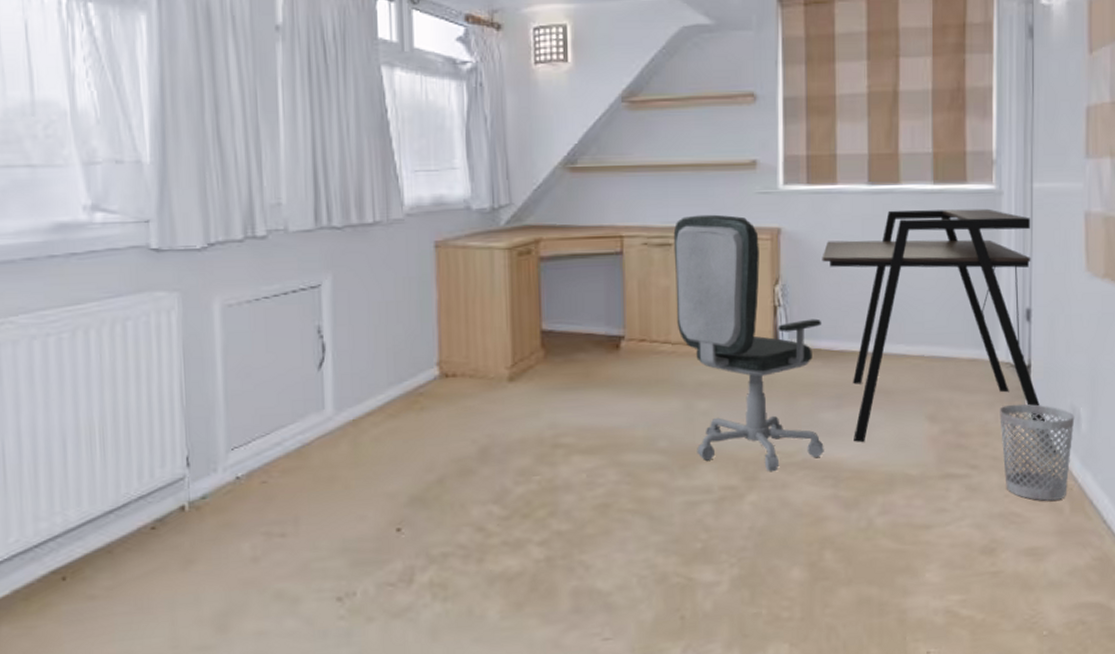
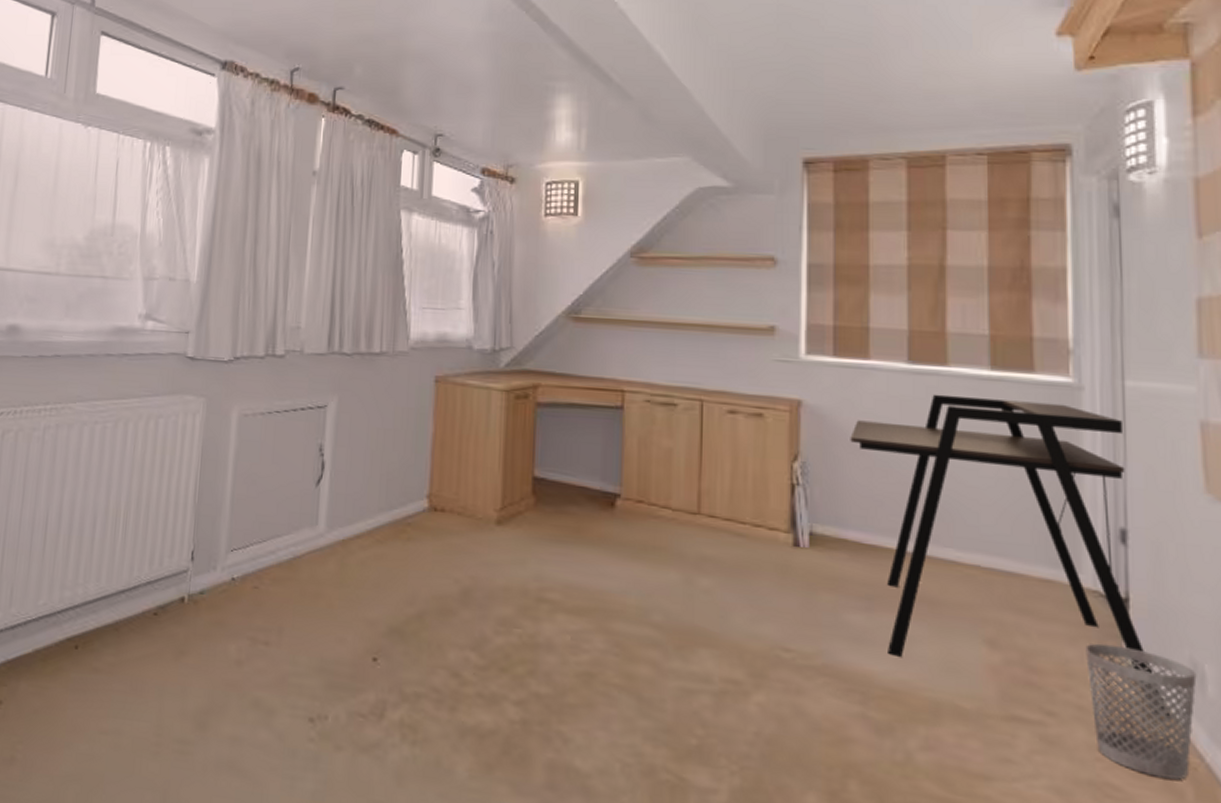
office chair: present [673,214,824,472] -> none [678,377,850,673]

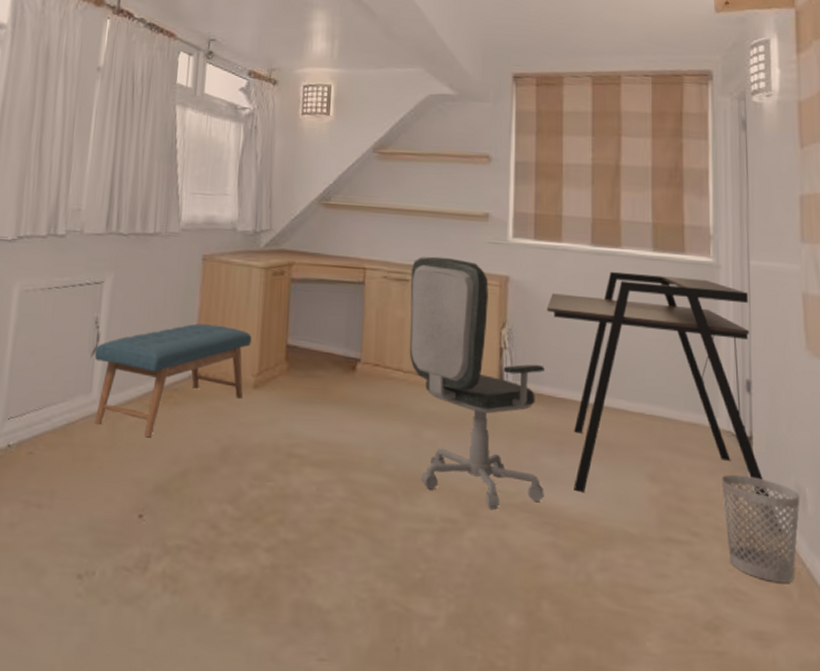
bench: none [319,452,493,574] -> present [94,323,252,437]
office chair: none [678,377,850,673] -> present [409,256,544,511]

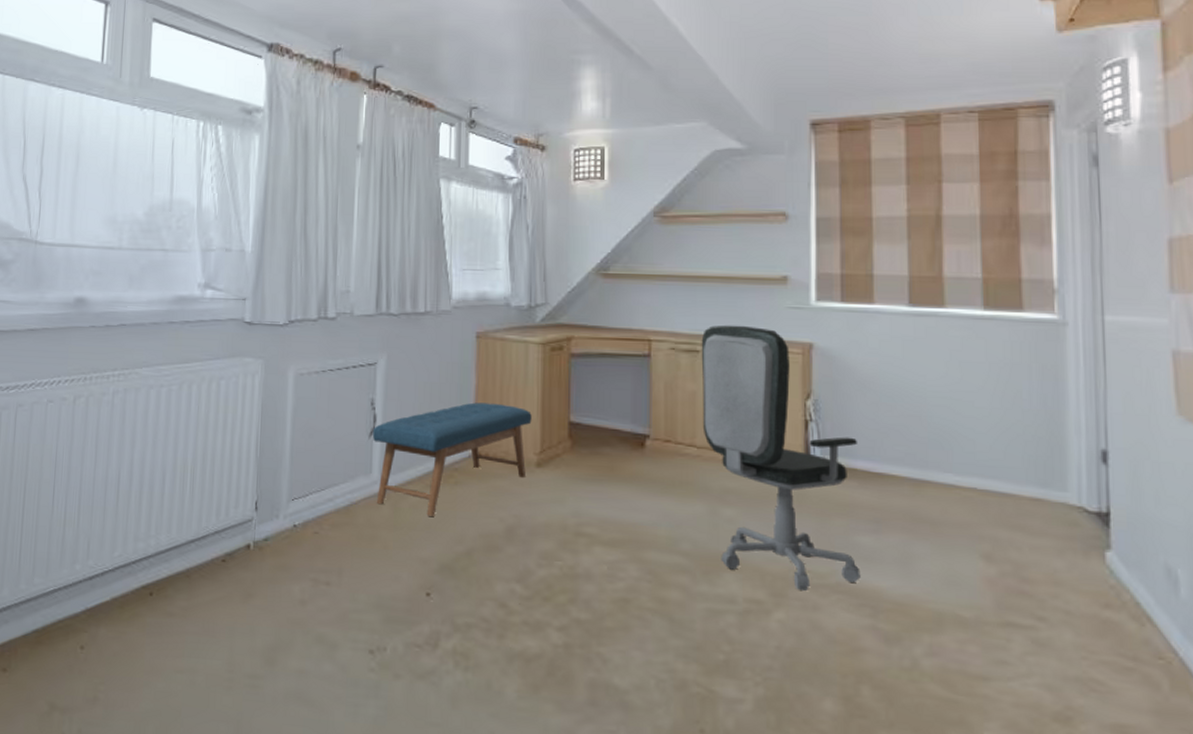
desk: present [546,271,781,532] -> none [857,333,1147,618]
wastebasket: present [721,474,800,583] -> none [1072,554,1171,673]

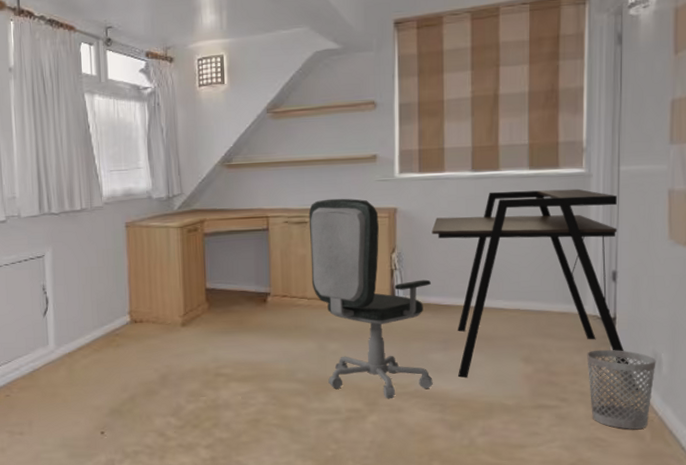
bench: present [372,402,532,516] -> none [46,279,176,373]
desk: none [857,333,1147,618] -> present [431,188,638,391]
wastebasket: none [1072,554,1171,673] -> present [587,349,656,429]

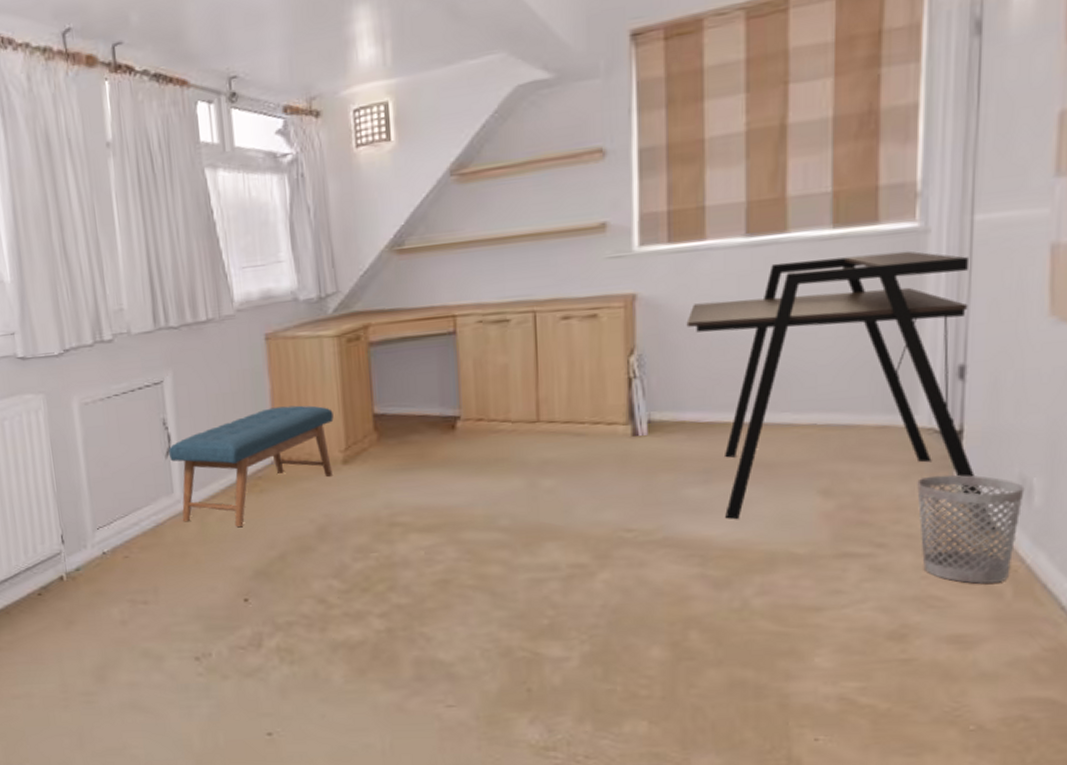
bench: none [46,279,176,373] -> present [168,405,334,527]
office chair: present [309,198,433,399] -> none [511,284,689,550]

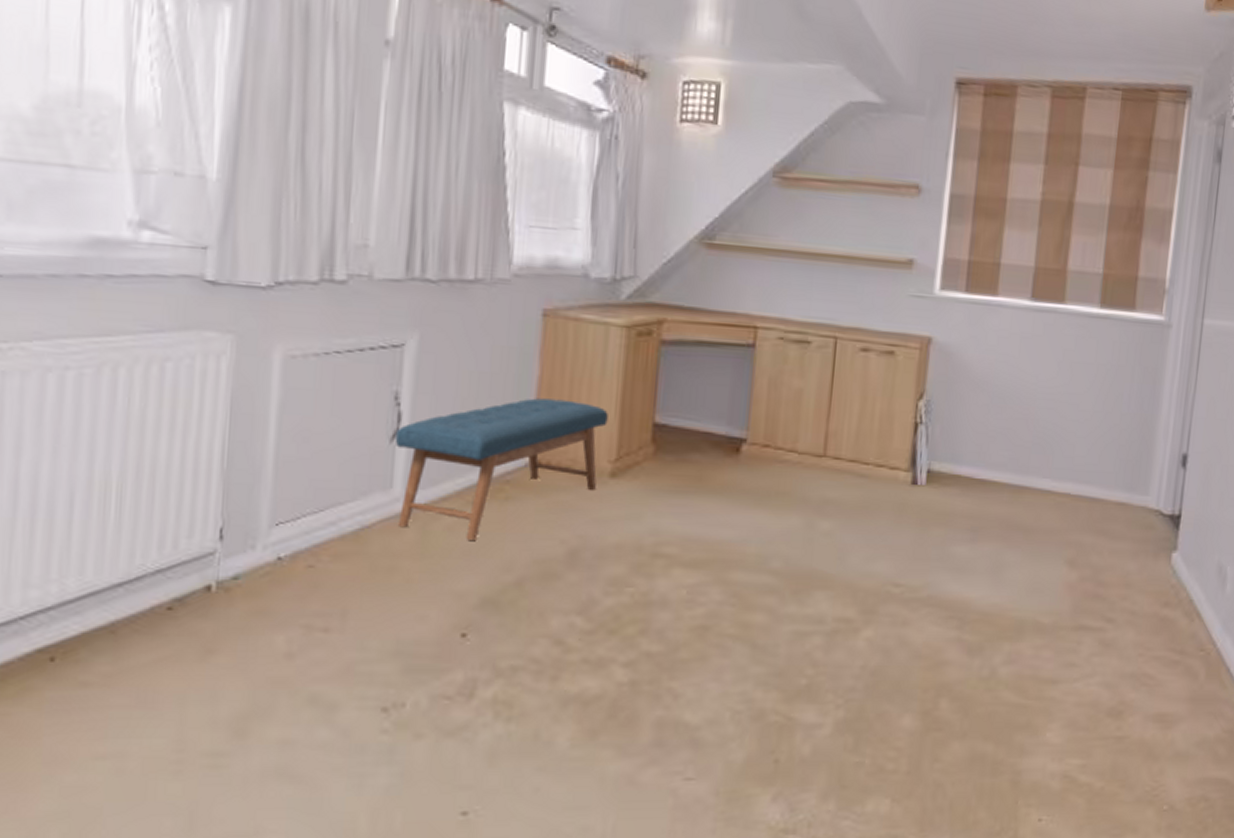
desk: present [686,251,995,531] -> none [972,331,1198,613]
wastebasket: present [917,474,1025,584] -> none [1141,556,1221,664]

